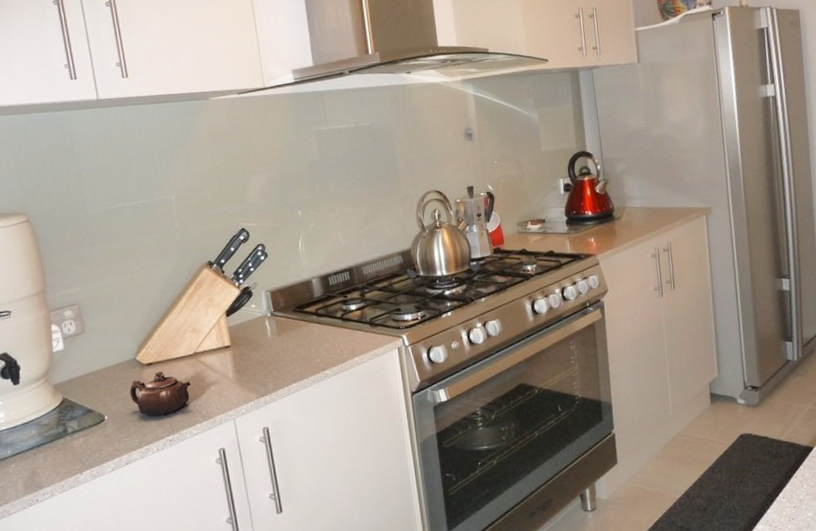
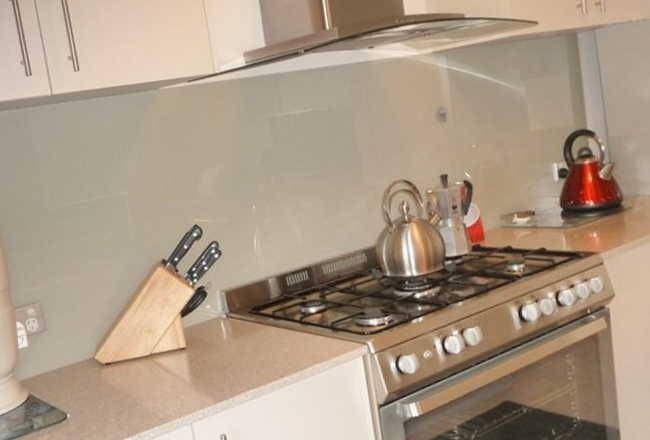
teapot: present [129,371,191,417] -> none [89,371,148,418]

